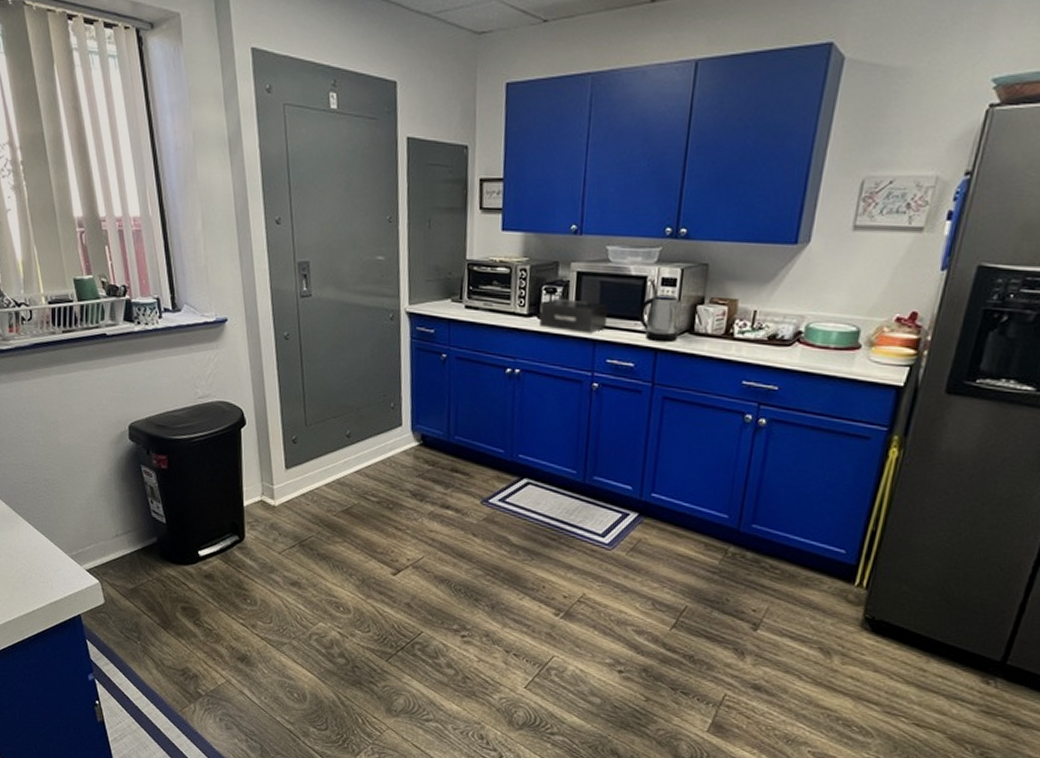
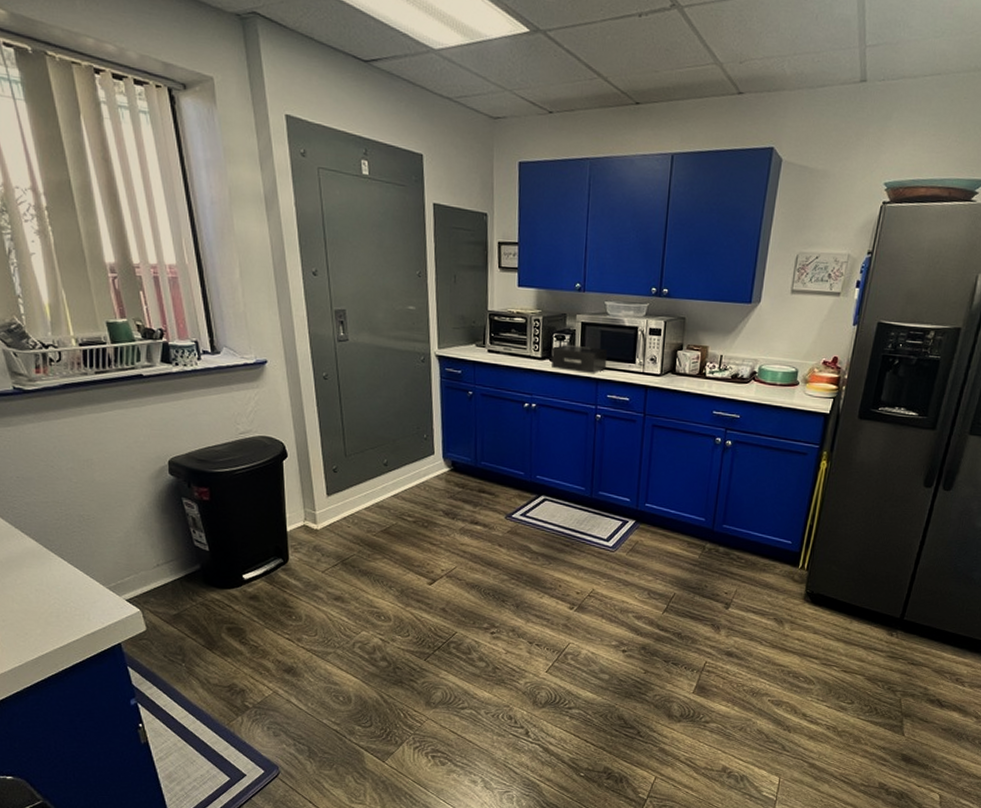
kettle: present [638,294,682,343] -> none [631,341,666,382]

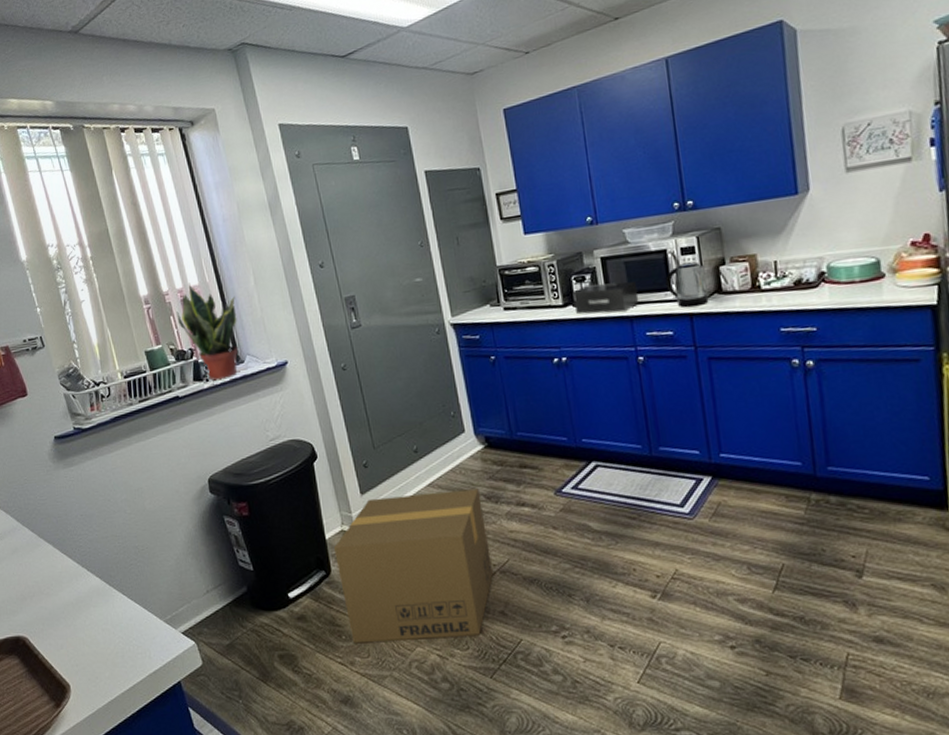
potted plant: none [147,260,217,367] -> present [176,282,238,381]
cardboard box: none [293,500,441,626] -> present [333,488,494,644]
kettle: none [631,341,666,382] -> present [665,262,709,309]

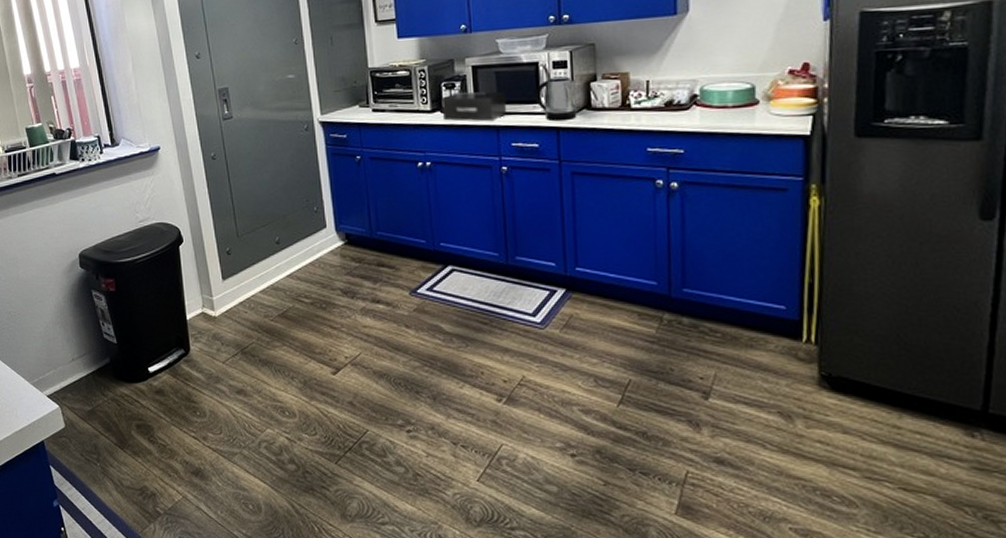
potted plant: present [176,282,238,381] -> none [57,65,114,161]
cardboard box: present [333,488,494,644] -> none [193,283,345,423]

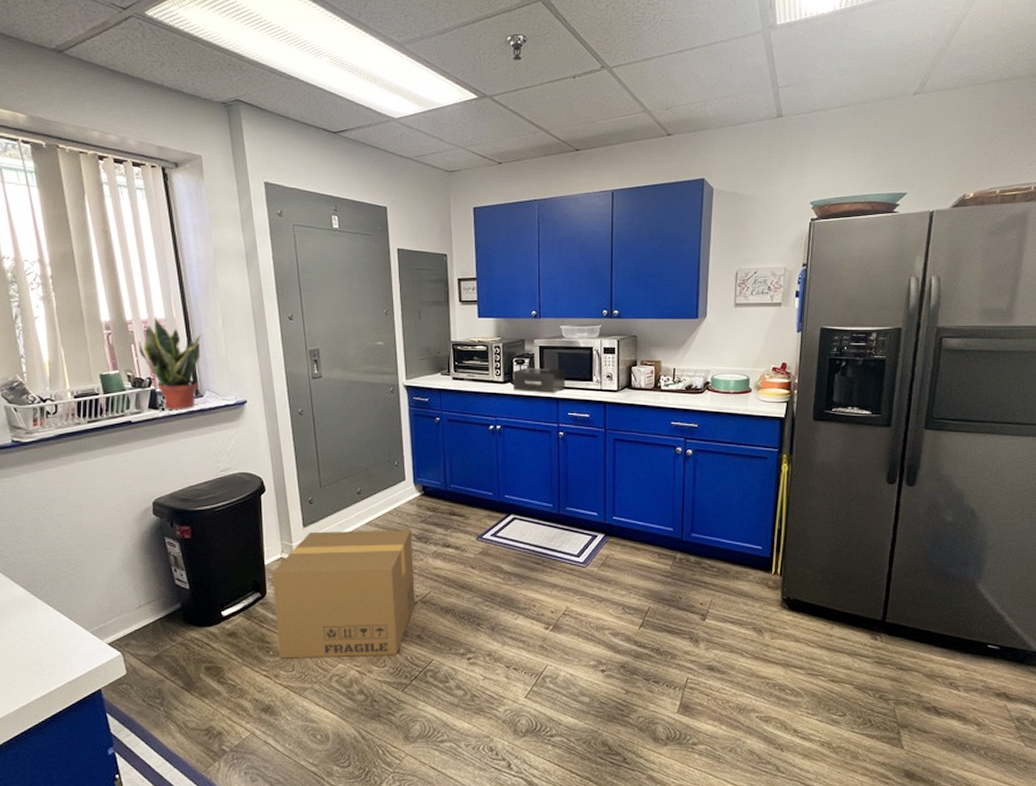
potted plant: none [57,65,114,161] -> present [138,315,201,411]
cardboard box: none [193,283,345,423] -> present [271,530,416,659]
kettle: present [535,76,577,122] -> none [589,360,620,397]

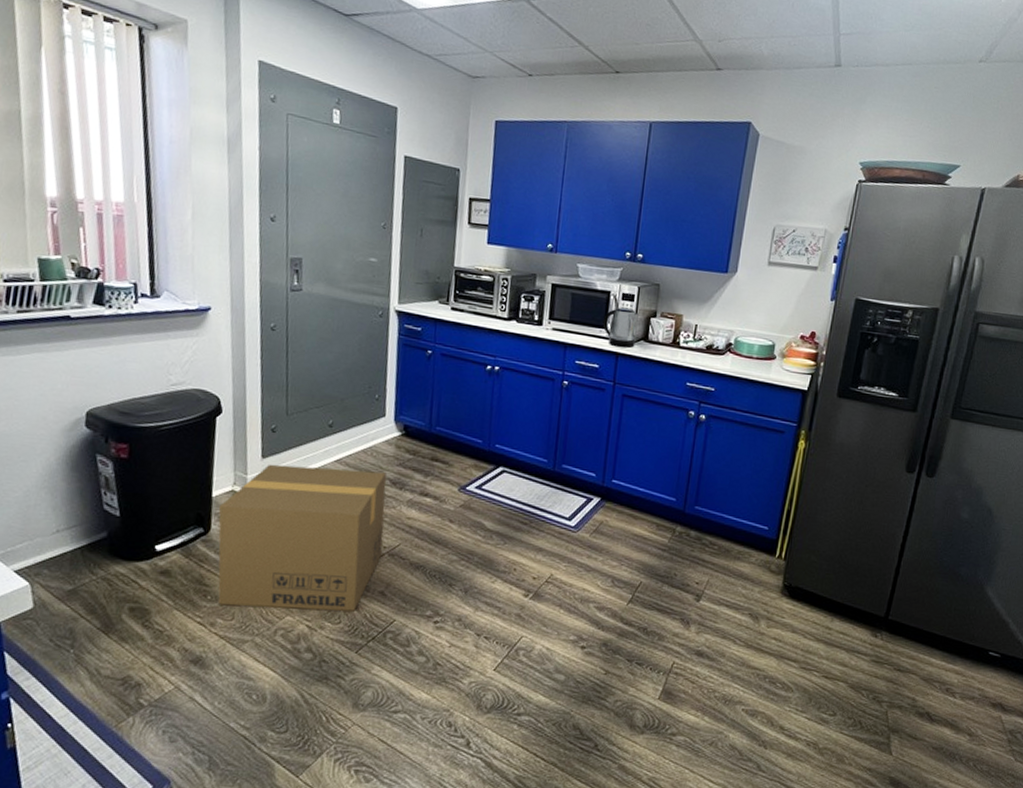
potted plant: present [138,315,201,411] -> none [88,197,165,311]
box: present [512,367,566,394] -> none [517,305,578,339]
kettle: none [589,360,620,397] -> present [602,307,639,349]

